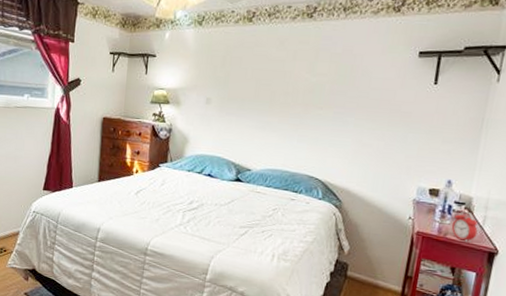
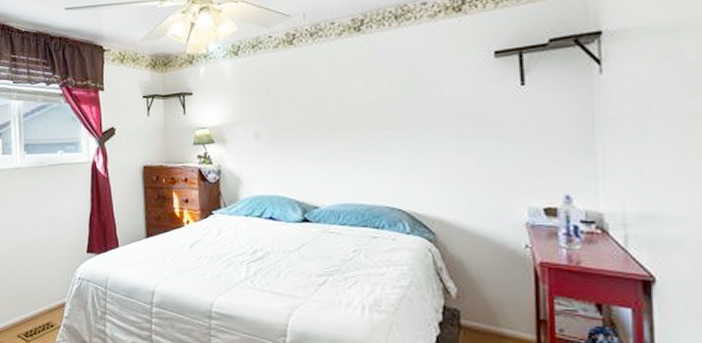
alarm clock: present [451,211,478,242] -> none [583,231,621,270]

